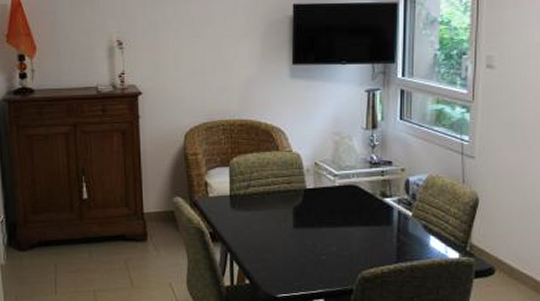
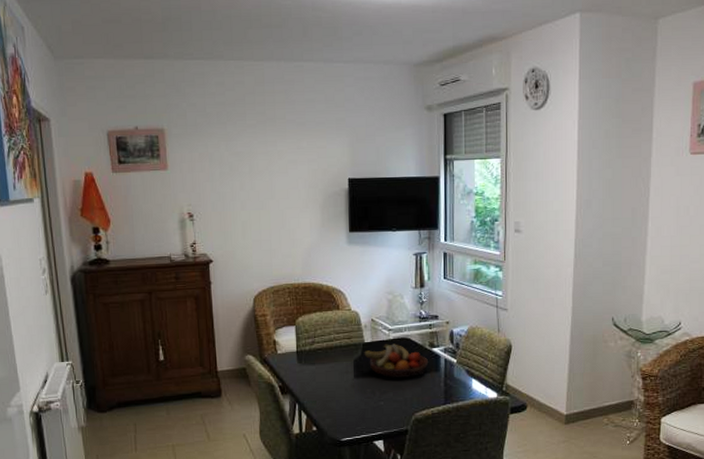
fruit bowl: none [305,191,380,231] -> present [364,344,429,379]

